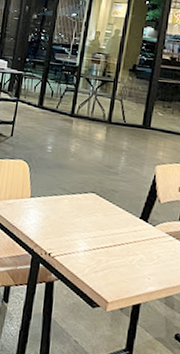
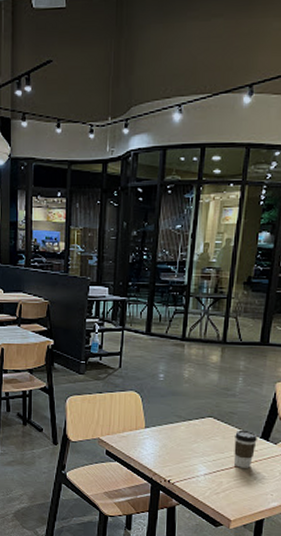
coffee cup: none [113,208,137,249] -> present [233,429,258,468]

